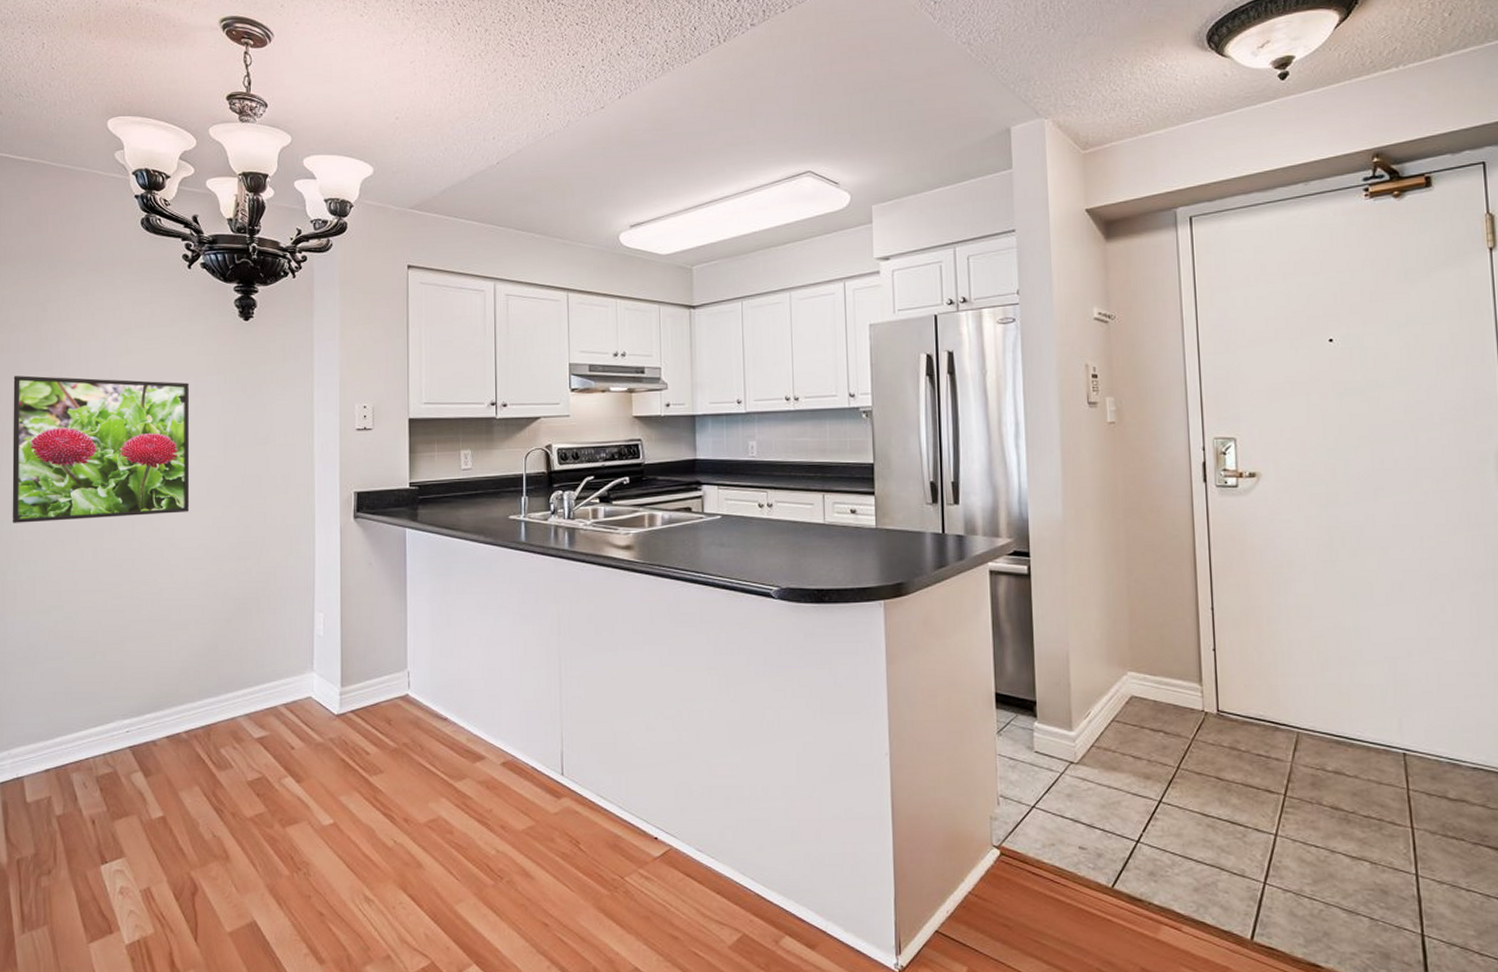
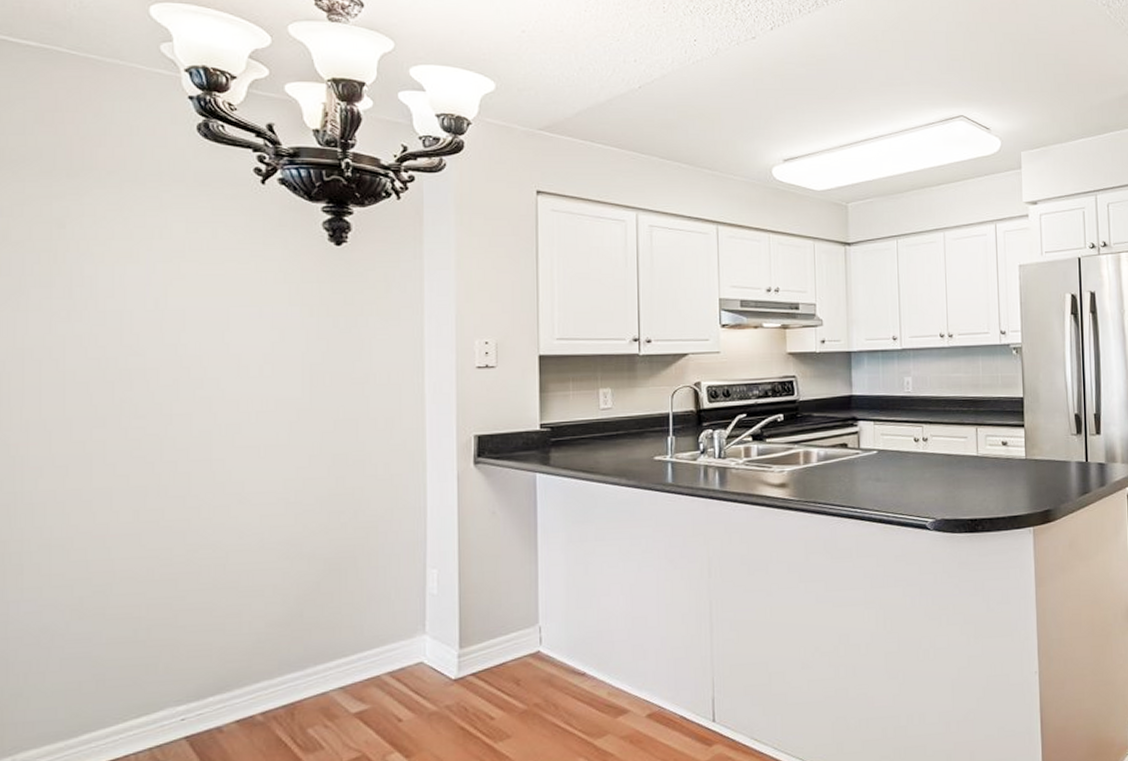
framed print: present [12,375,190,523] -> none [15,304,265,482]

